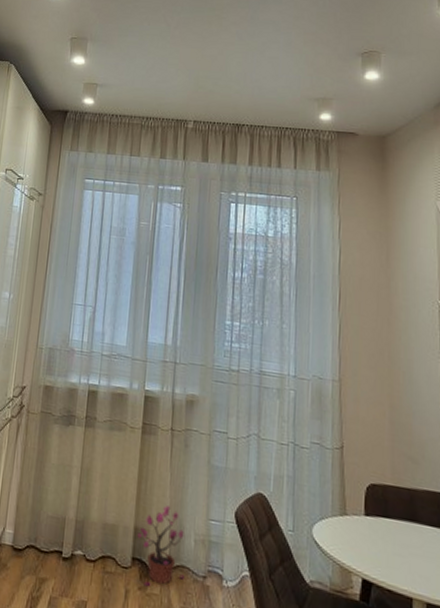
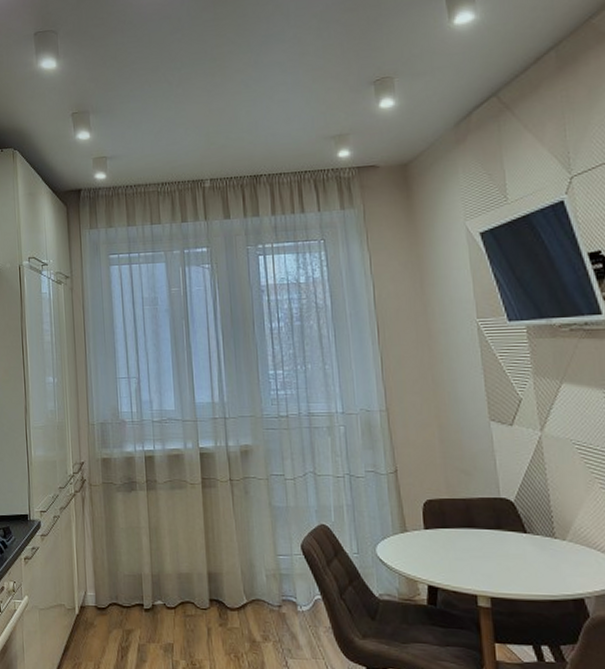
potted plant: present [137,505,186,587] -> none [211,549,262,623]

